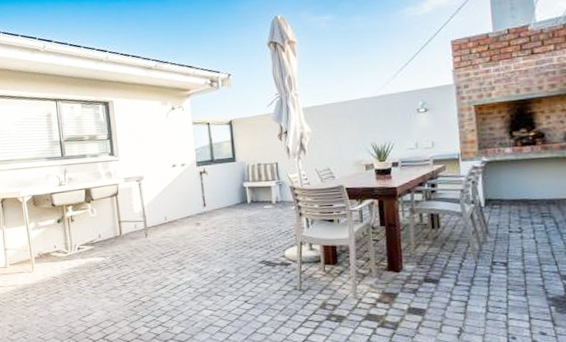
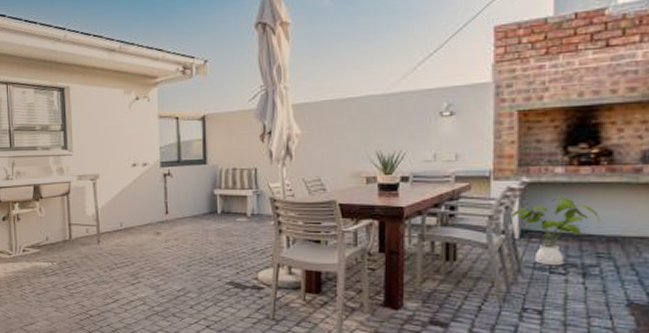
house plant: none [475,171,540,227] -> present [509,197,599,266]

